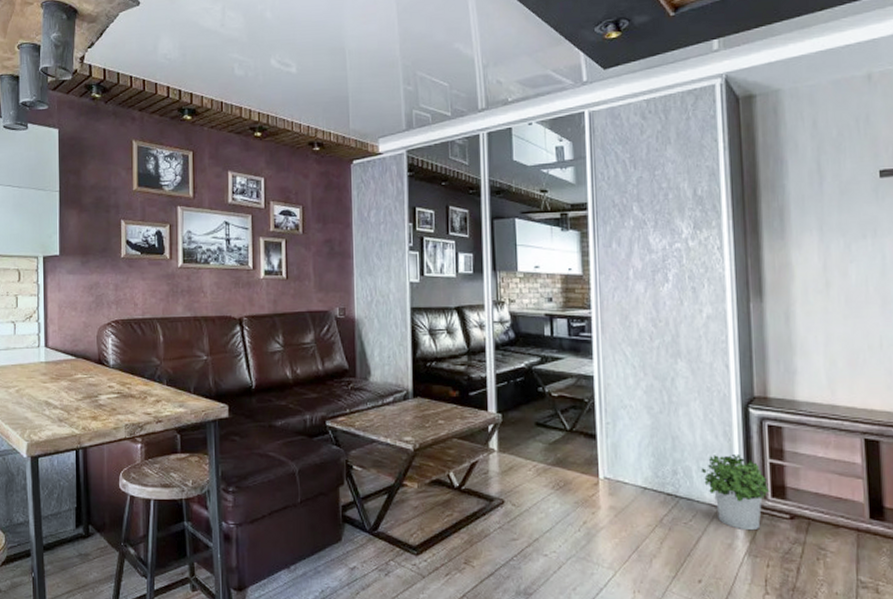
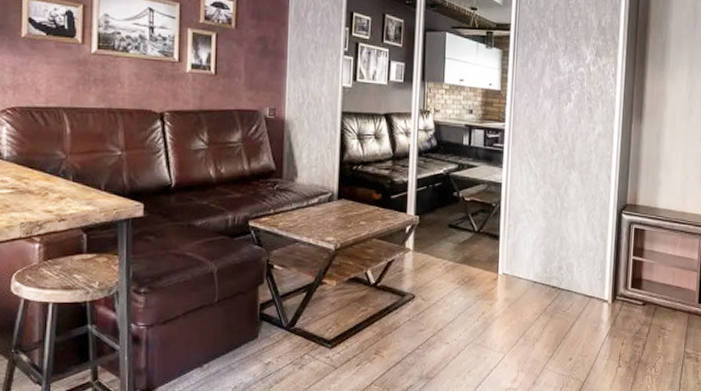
potted plant: present [700,453,770,531] -> none [580,252,631,316]

